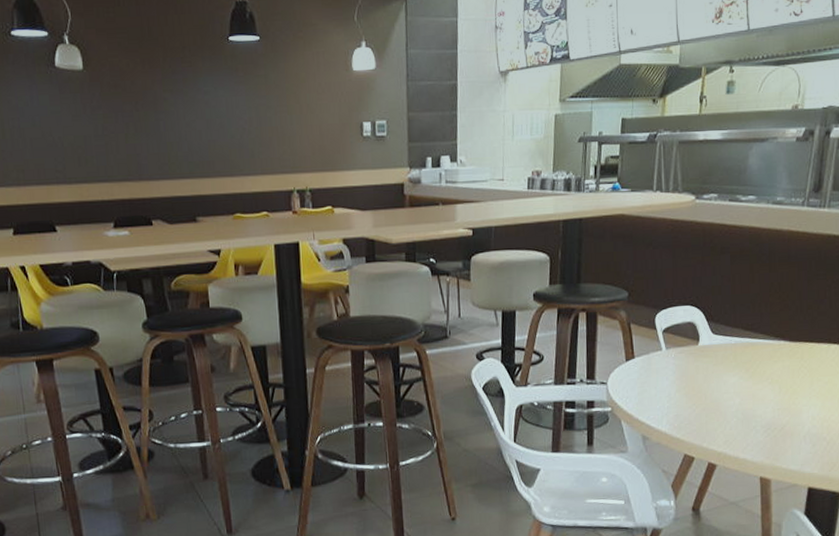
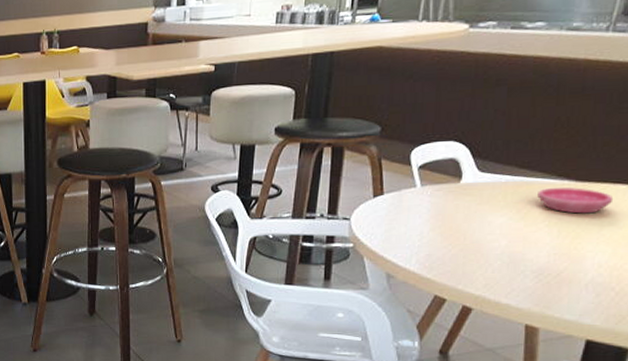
saucer: none [761,347,819,371] -> present [537,187,614,214]

